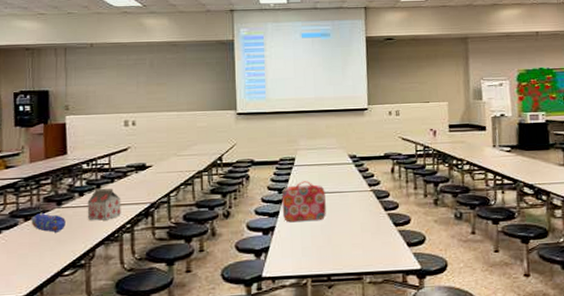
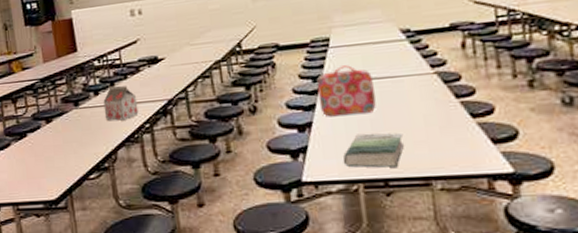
pencil case: present [31,212,66,233] -> none [52,113,85,135]
book: none [297,236,346,265] -> present [343,132,405,168]

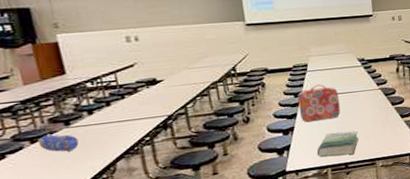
pencil case: none [52,113,85,135] -> present [38,133,79,152]
milk: present [103,85,139,121] -> none [98,105,138,137]

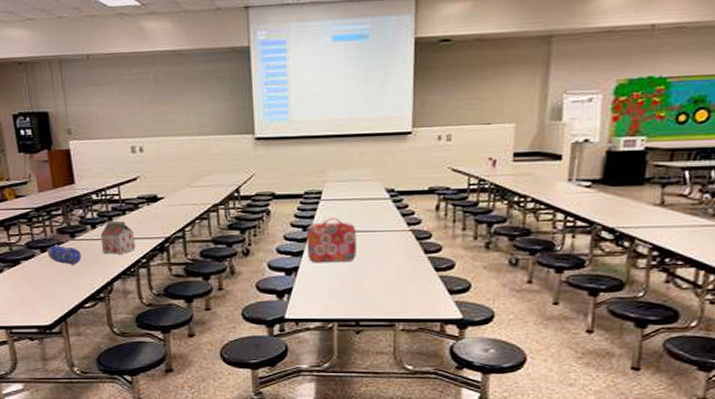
milk: none [98,105,138,137] -> present [100,220,136,255]
book: present [317,130,360,157] -> none [322,279,377,310]

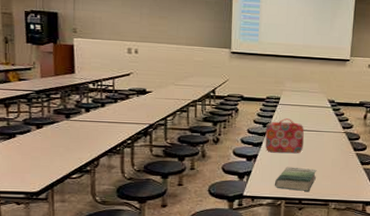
pencil case: present [47,244,81,265] -> none [42,122,73,141]
milk: present [100,220,136,255] -> none [92,106,123,135]
book: none [322,279,377,310] -> present [274,167,317,191]

